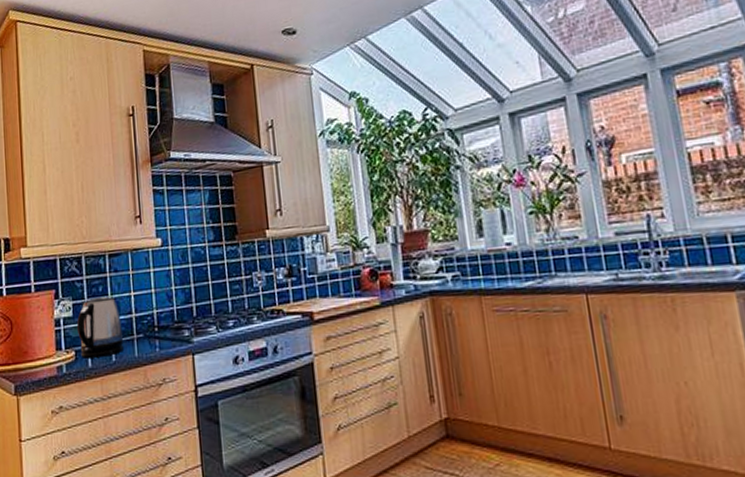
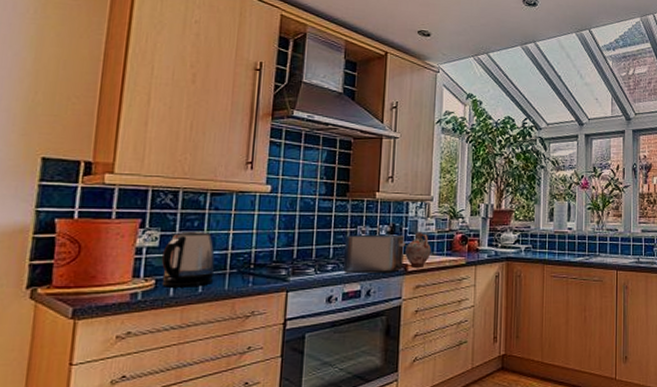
toaster: none [242,277,308,328] -> present [343,234,406,273]
ceramic jug: none [307,271,338,315] -> present [405,232,431,268]

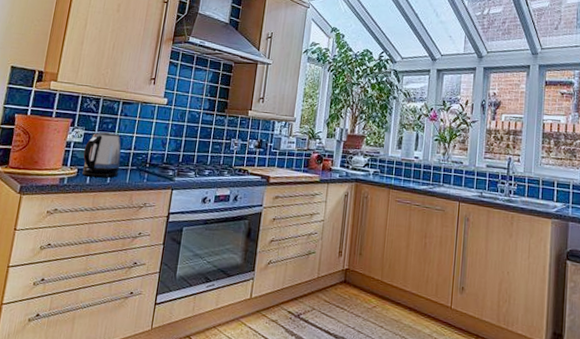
toaster: present [343,234,406,273] -> none [217,146,270,183]
ceramic jug: present [405,232,431,268] -> none [268,148,291,181]

